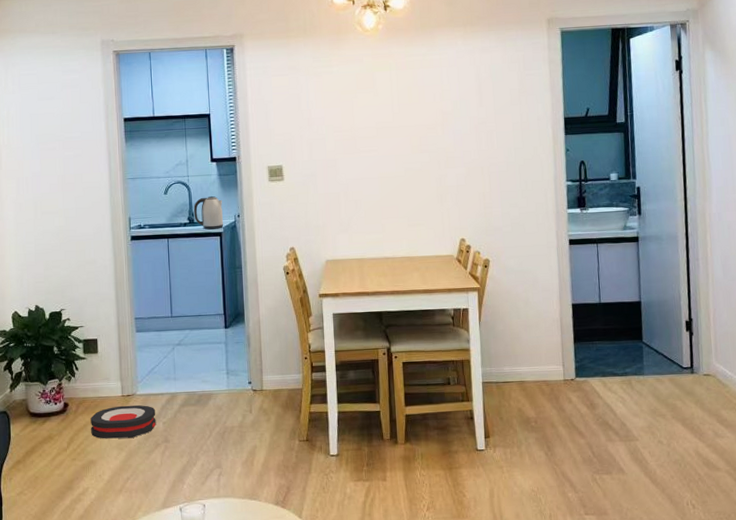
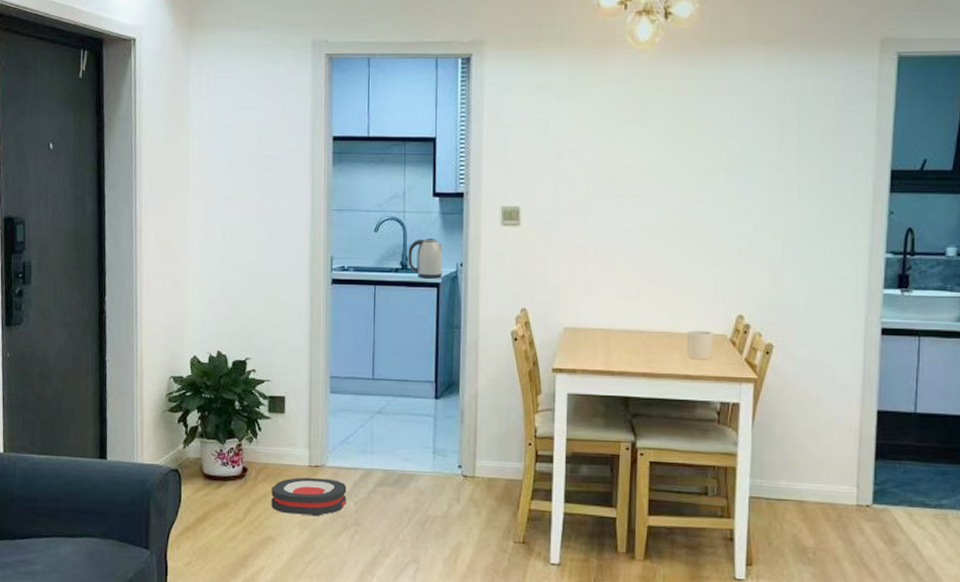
mug: none [422,253,444,277] -> present [686,330,714,360]

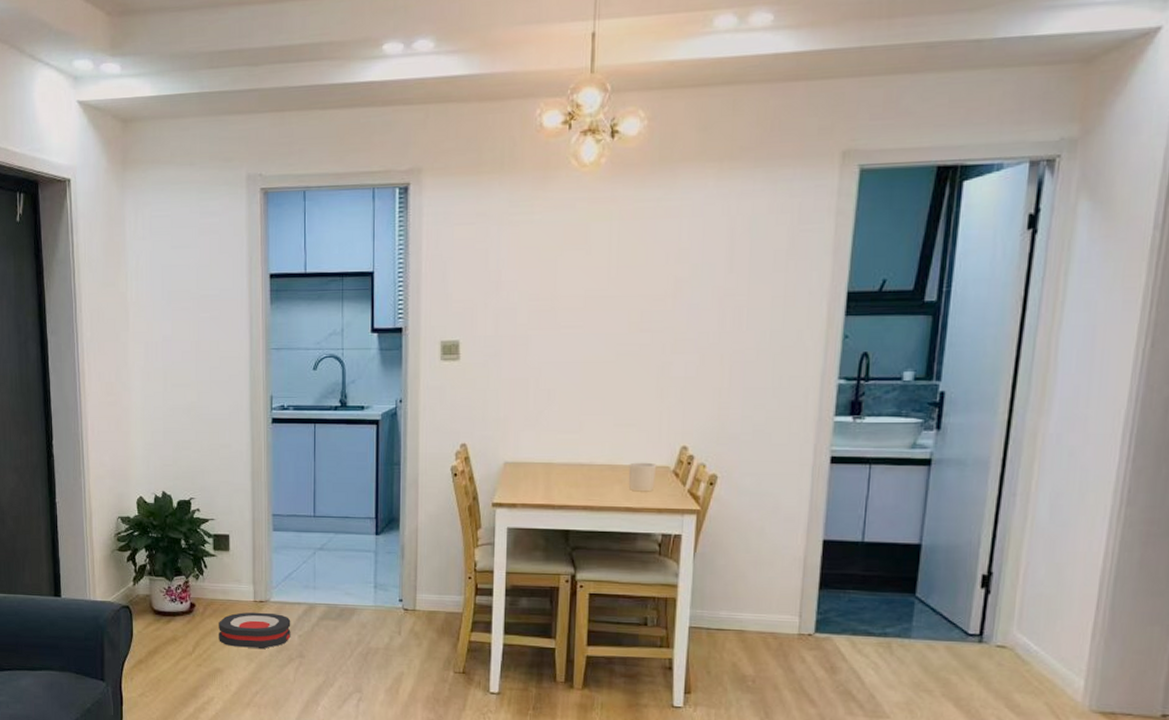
kettle: present [408,237,444,279] -> none [347,374,383,416]

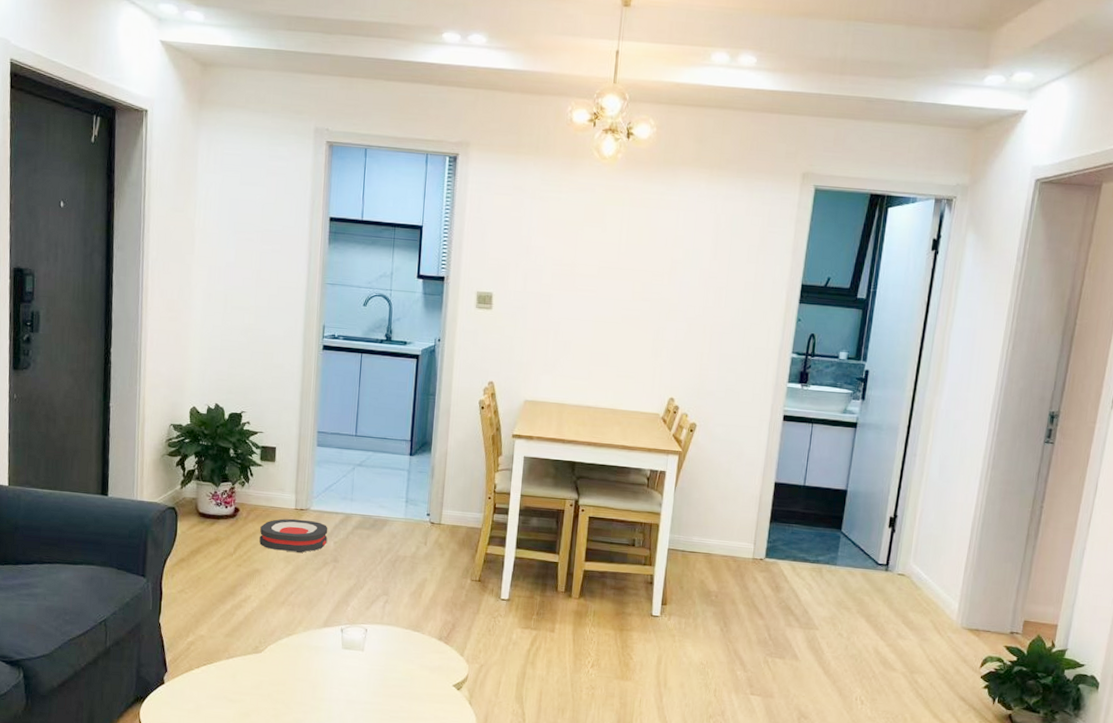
mug: present [628,462,657,492] -> none [625,408,650,434]

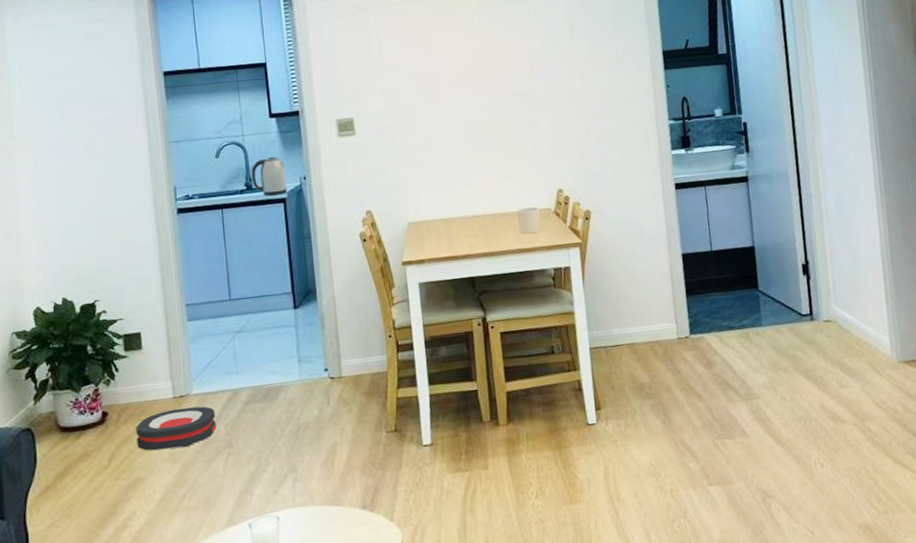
kettle: none [392,314,425,351] -> present [251,156,287,196]
mug: none [625,408,650,434] -> present [517,206,542,234]

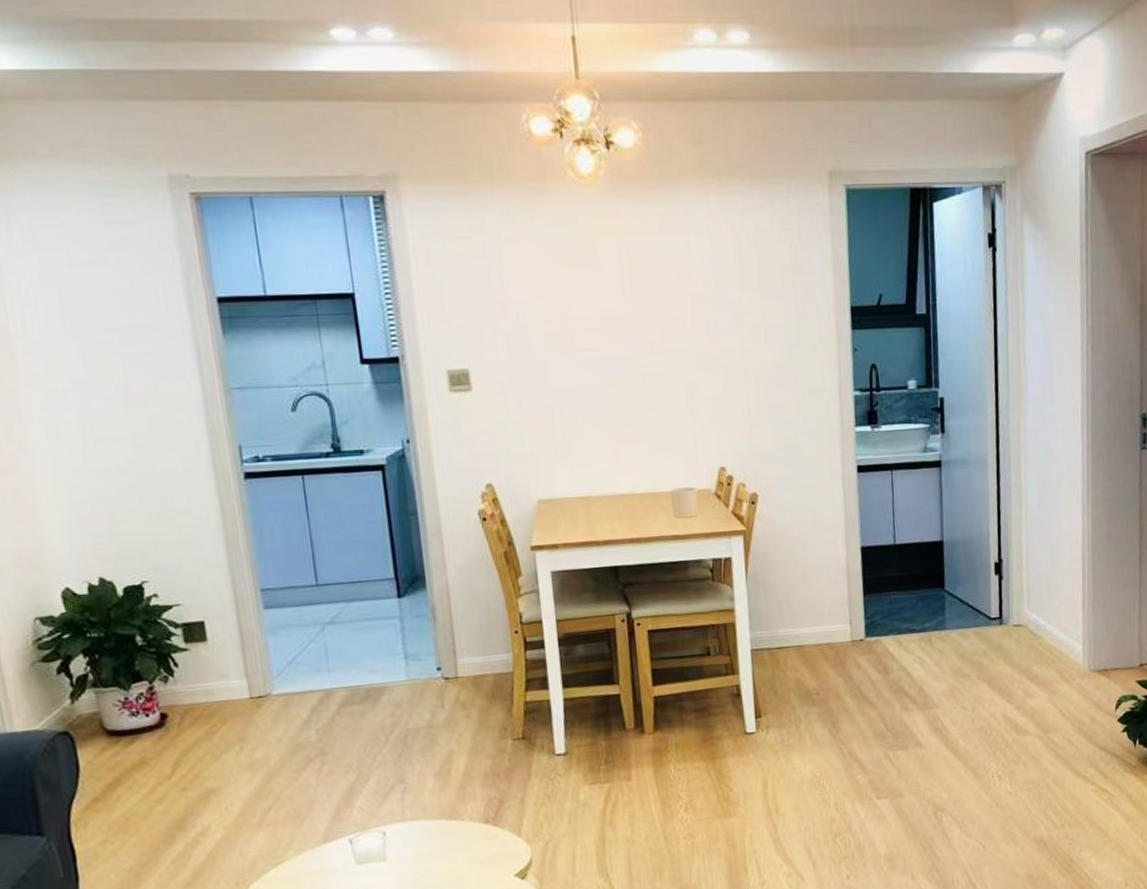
robot vacuum: present [136,406,217,451] -> none [204,708,306,759]
kettle: present [251,156,287,196] -> none [338,412,386,462]

